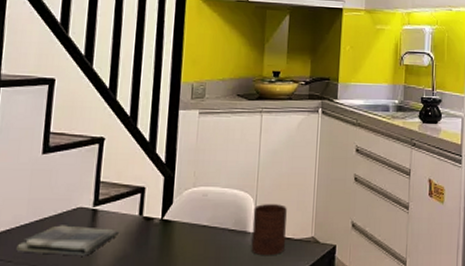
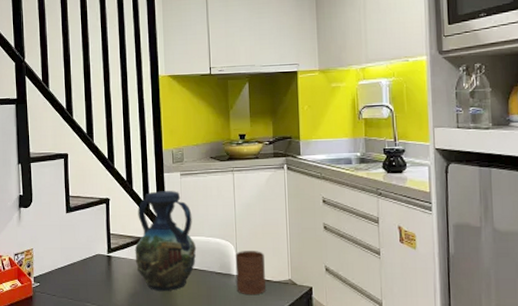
dish towel: present [16,225,119,256] -> none [57,268,129,292]
vase: none [129,131,209,254] -> present [134,191,197,292]

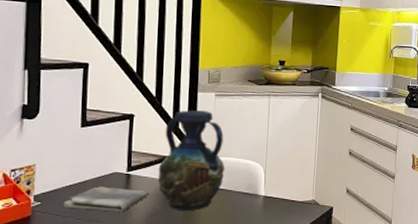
dish towel: none [57,268,129,292] -> present [63,186,149,212]
cup: present [235,251,266,295] -> none [261,172,292,215]

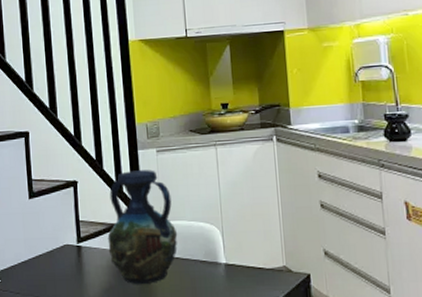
dish towel: present [63,186,149,212] -> none [21,260,102,288]

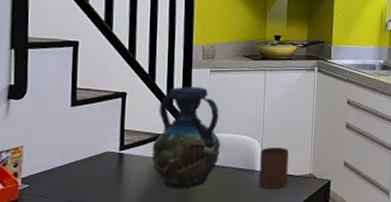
cup: none [221,235,257,286] -> present [258,147,289,190]

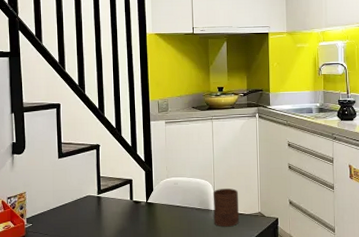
vase: present [151,87,221,190] -> none [123,137,179,227]

